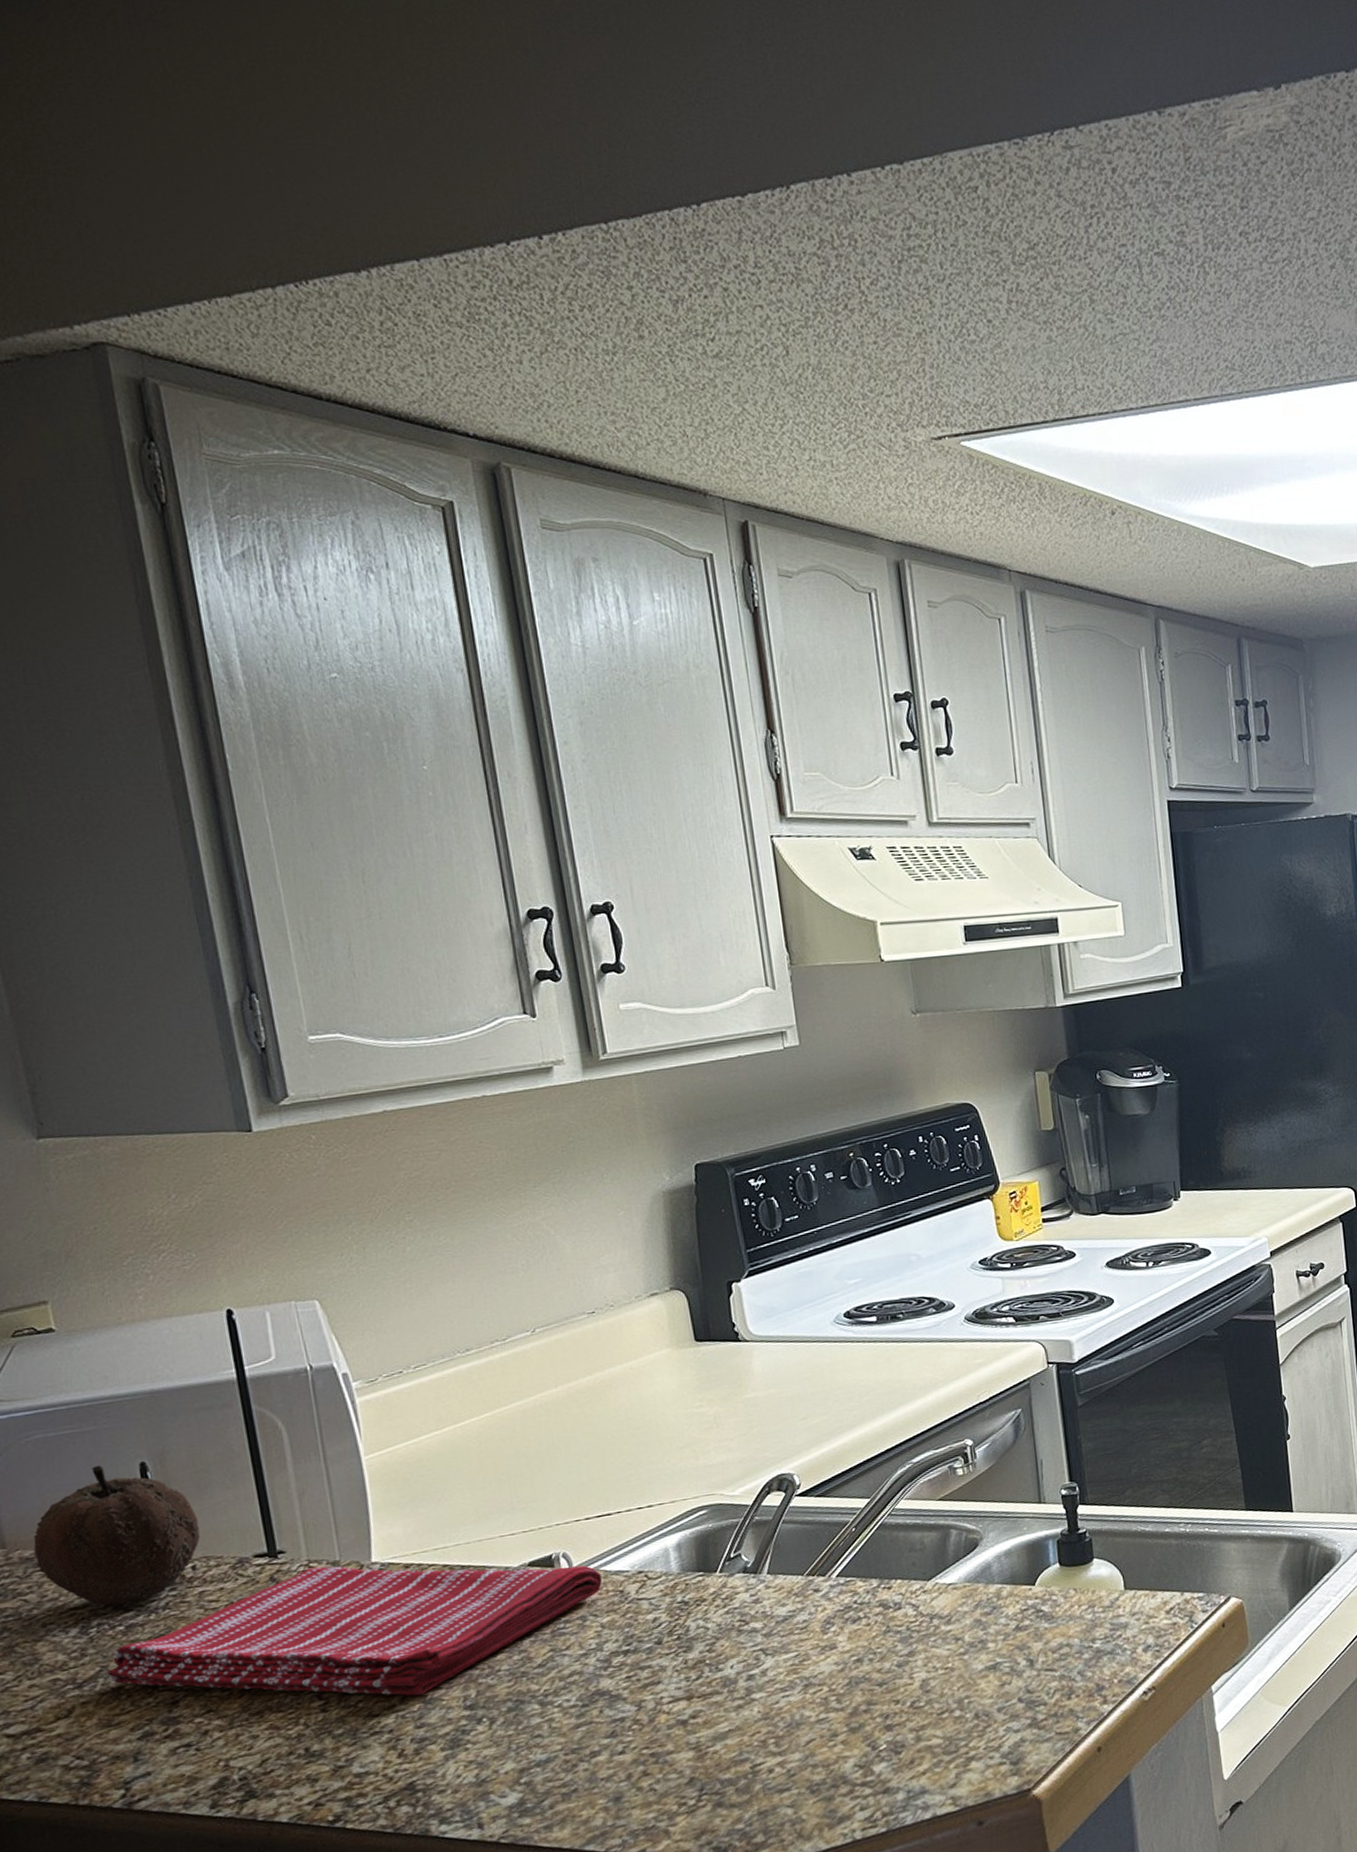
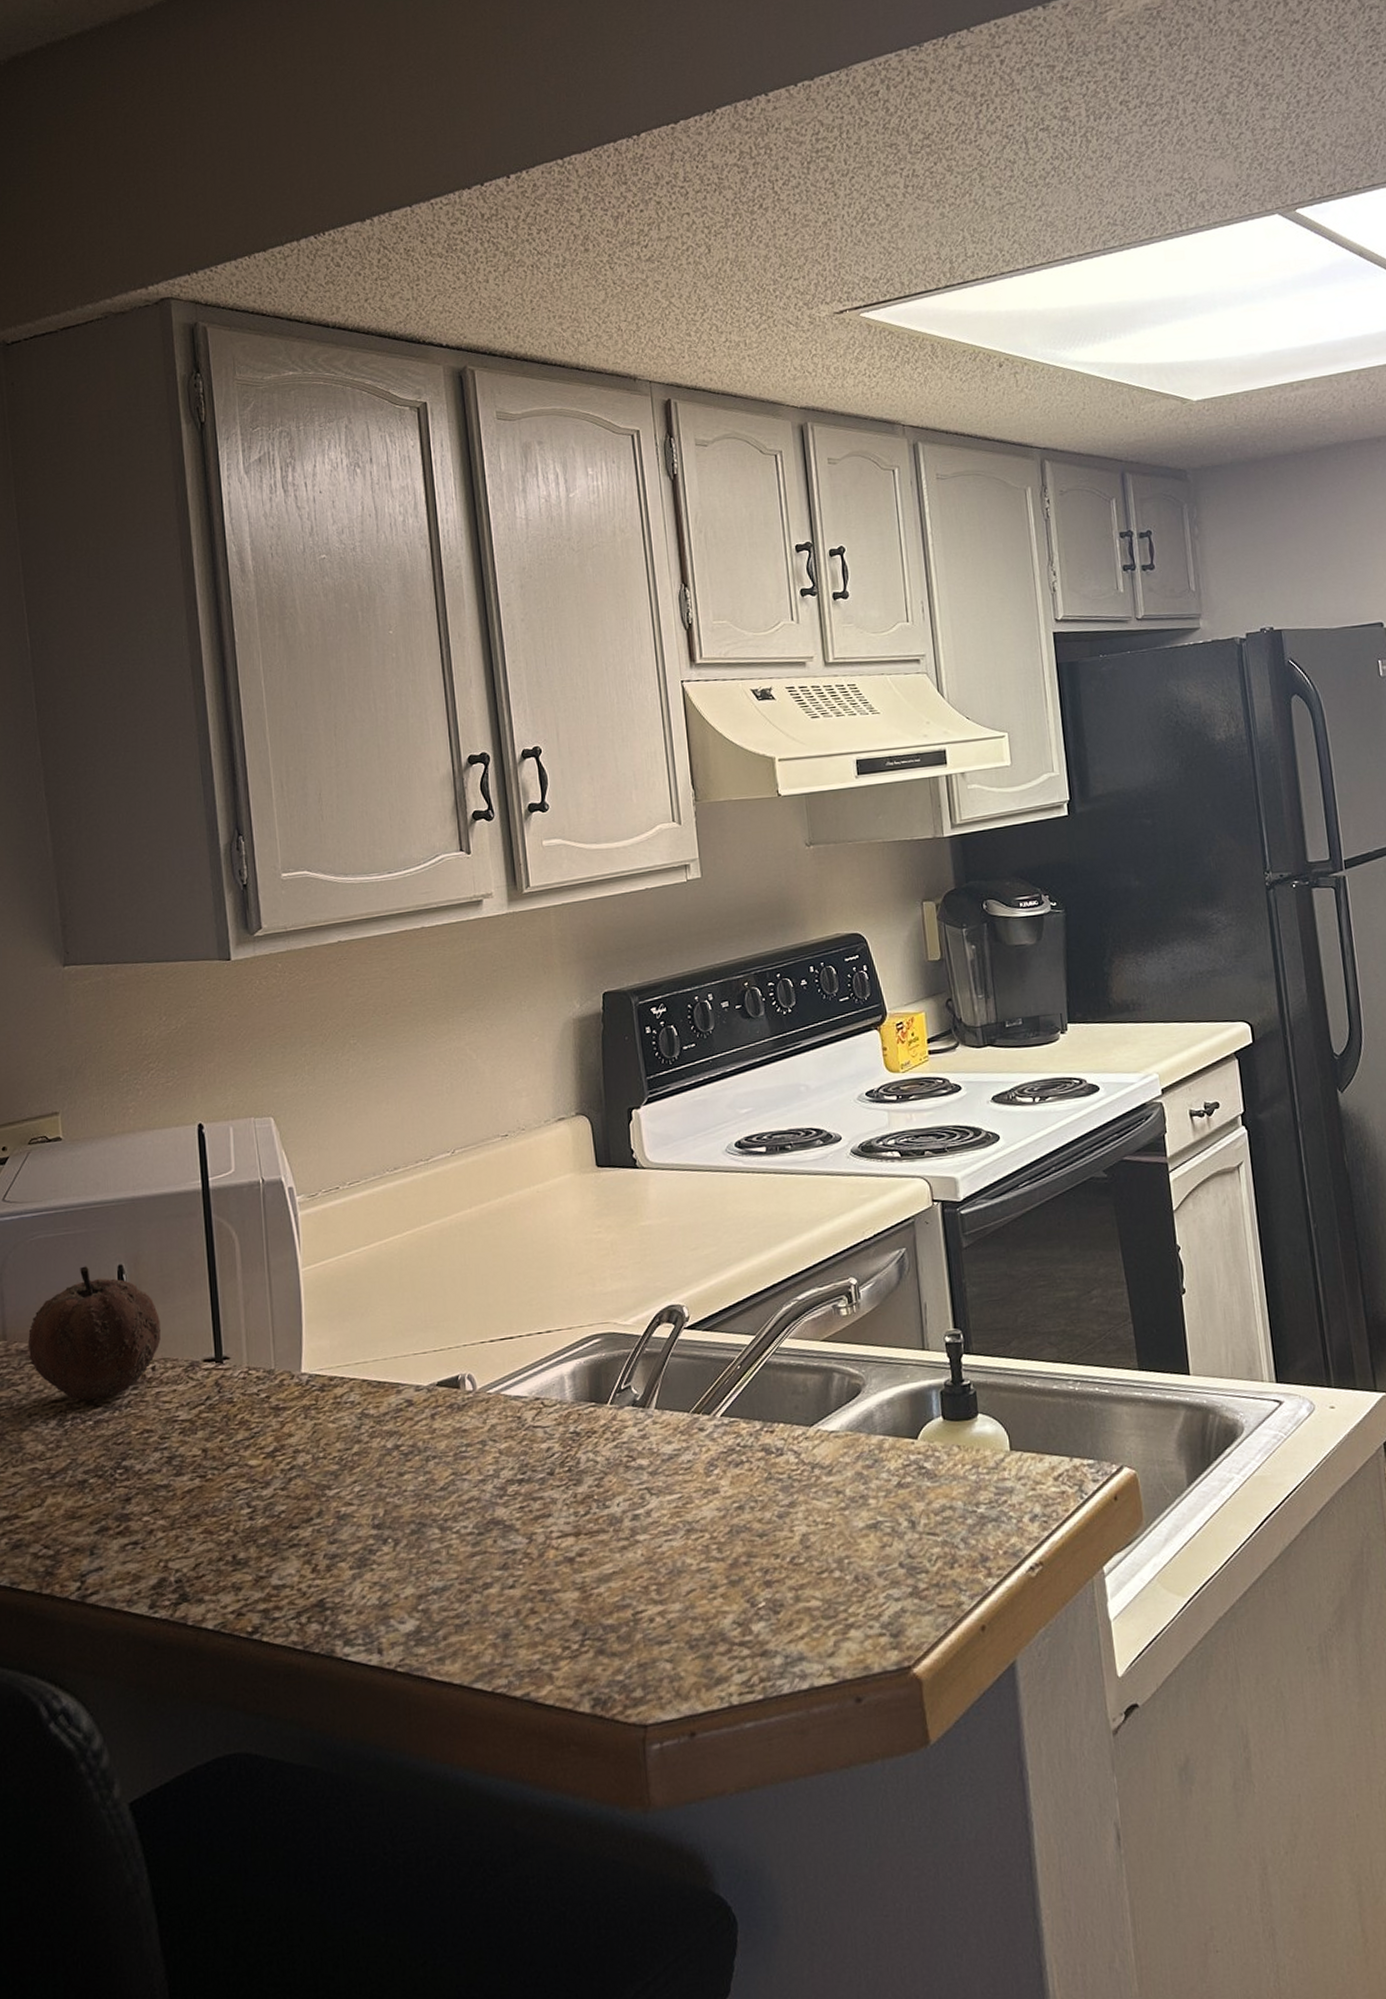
dish towel: present [108,1565,602,1696] -> none [77,1374,502,1510]

